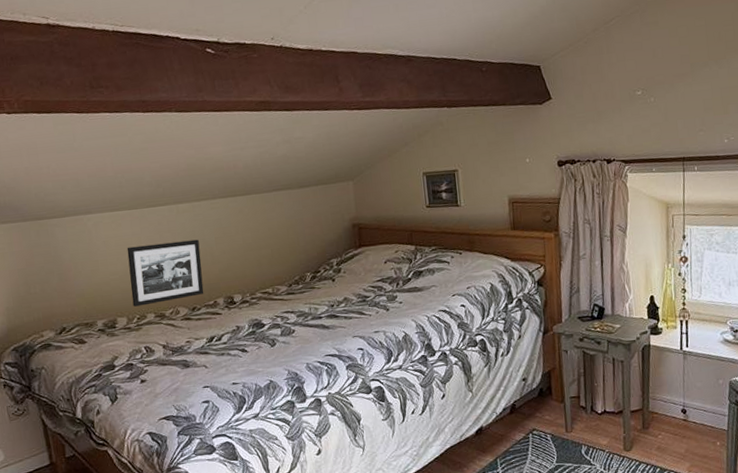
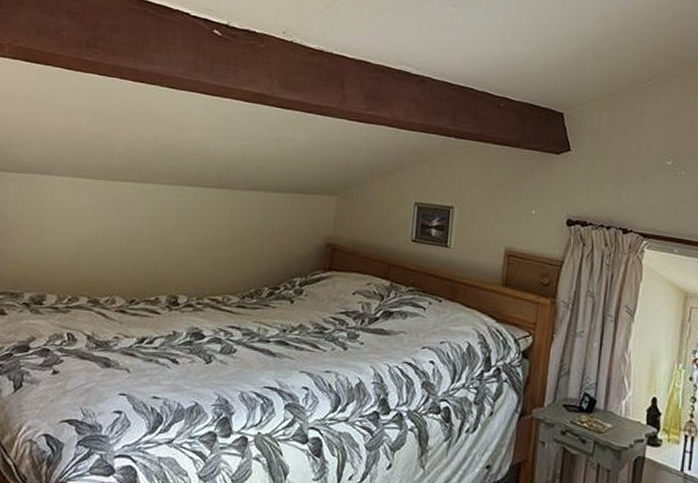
picture frame: present [127,239,204,307] -> none [67,219,156,288]

